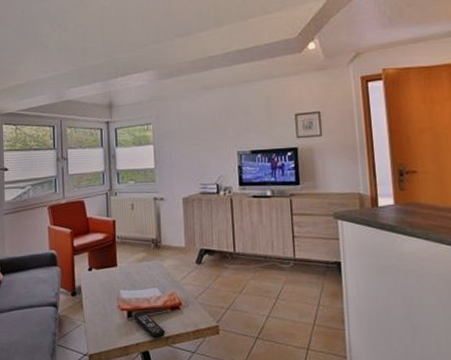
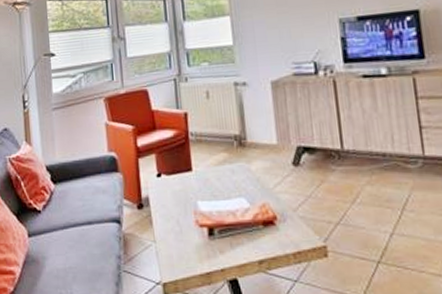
remote control: present [133,311,166,339] -> none [215,228,258,263]

